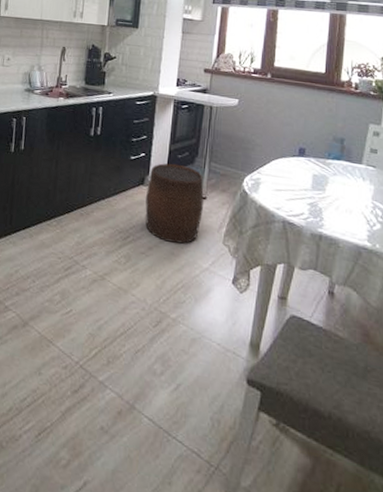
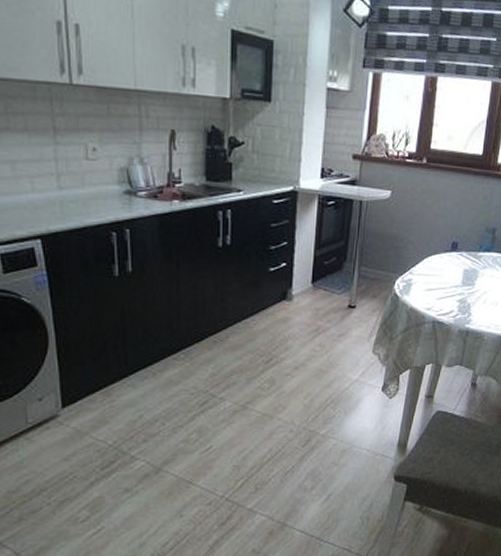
stool: present [145,163,204,244] -> none [289,271,353,358]

